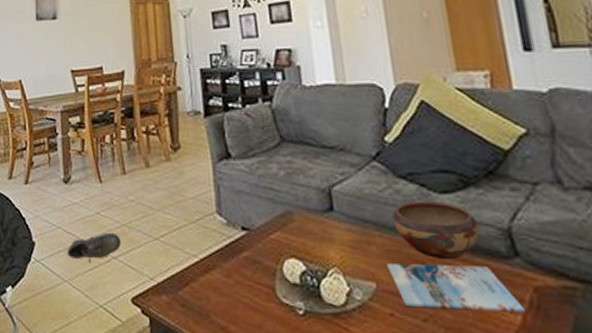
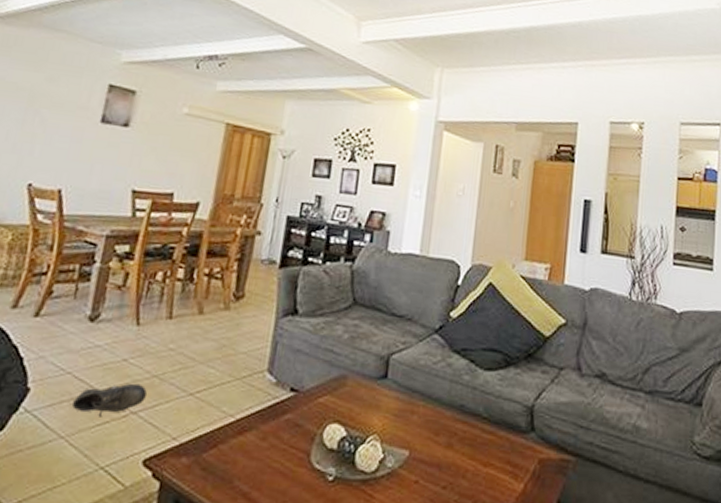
magazine: present [387,264,525,313] -> none [423,433,528,482]
decorative bowl: present [392,201,480,259] -> none [438,375,510,431]

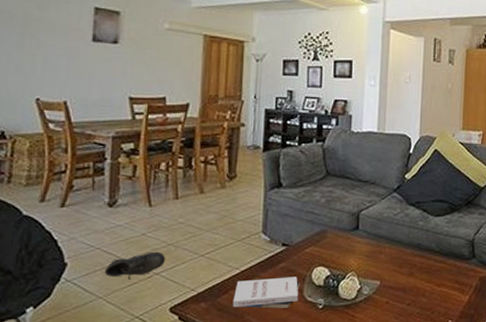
books: none [220,432,308,476] -> present [232,276,300,309]

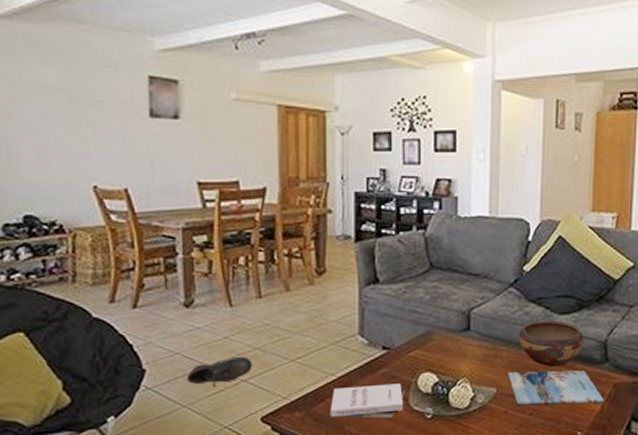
magazine: none [390,265,471,297] -> present [508,370,604,406]
decorative bowl: none [399,222,455,262] -> present [518,320,584,366]

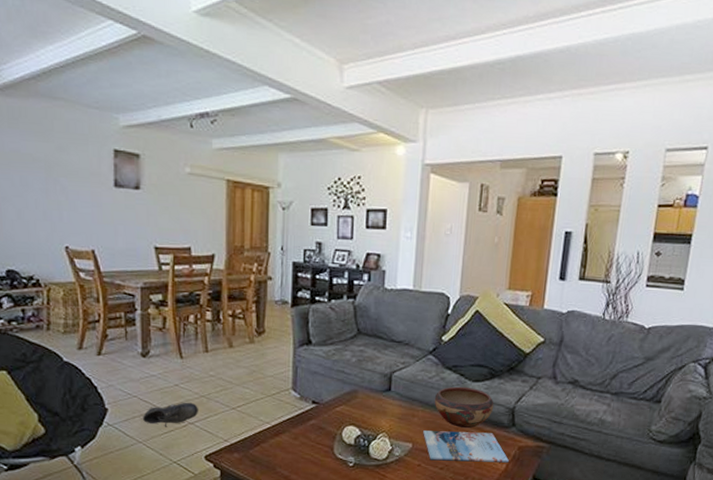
books: present [330,383,404,418] -> none [264,434,330,464]

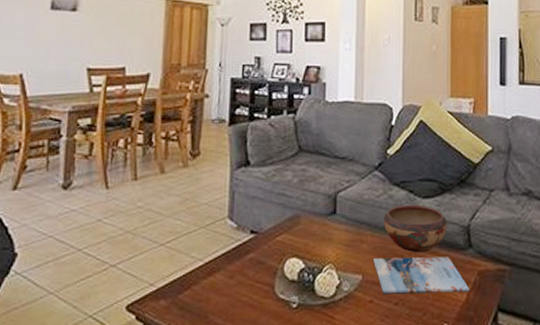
shoe: present [142,402,199,427] -> none [56,240,123,273]

